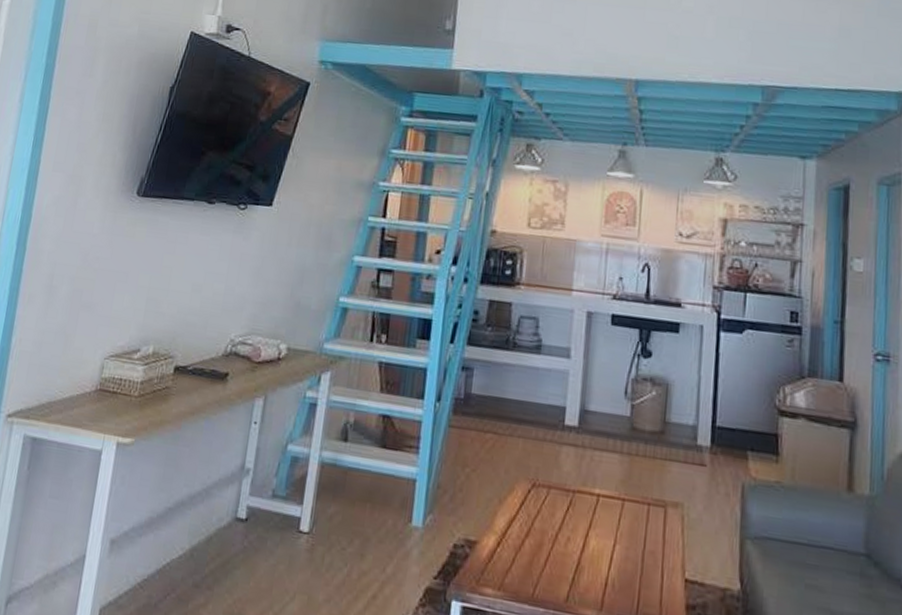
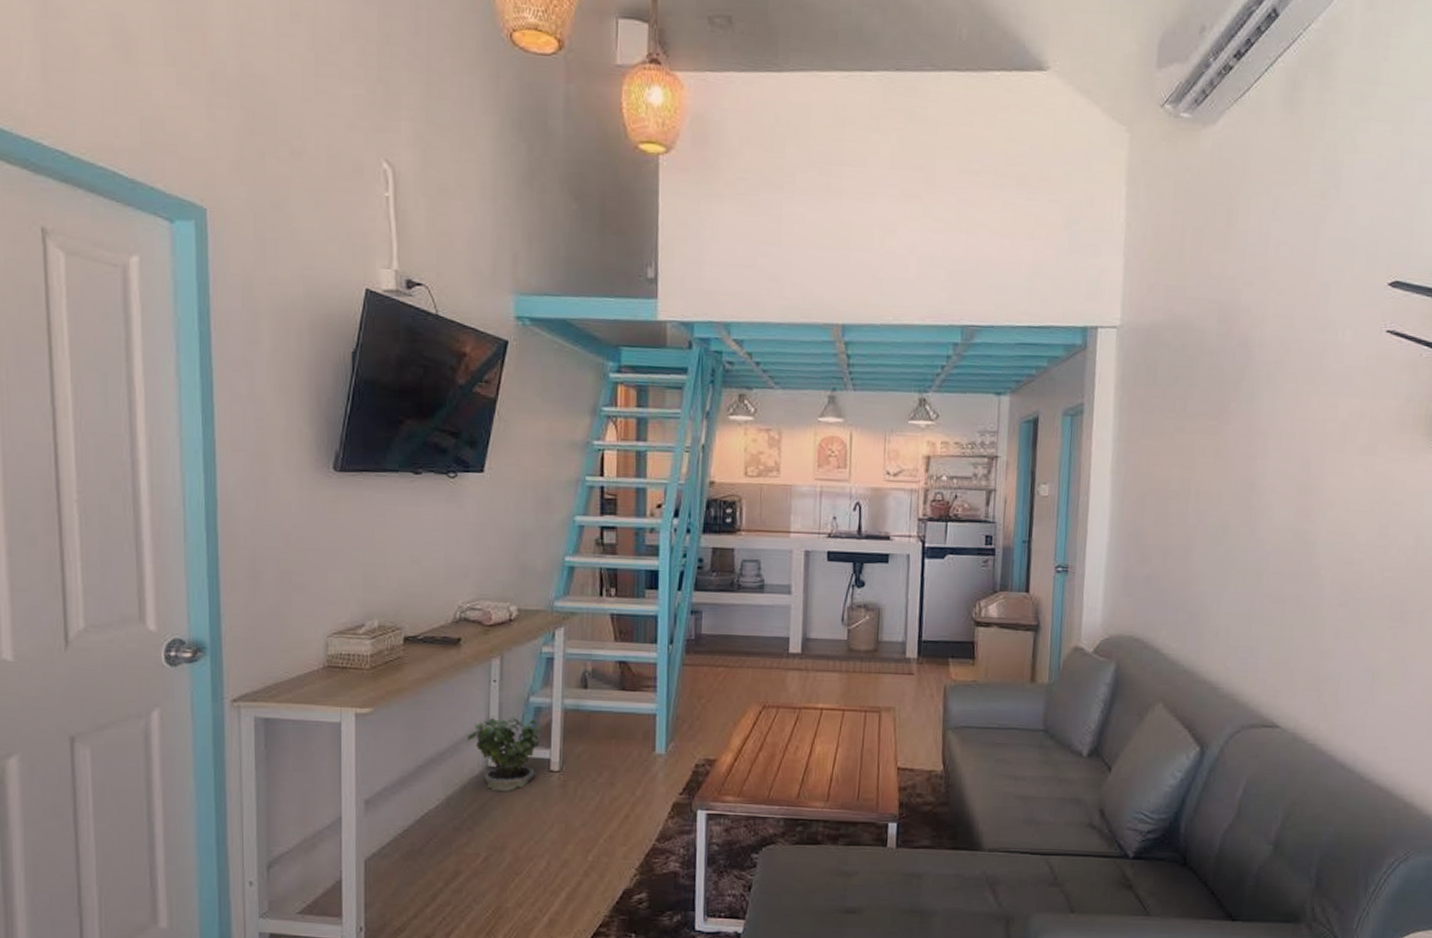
potted plant: none [219,456,295,549] -> present [466,710,541,791]

